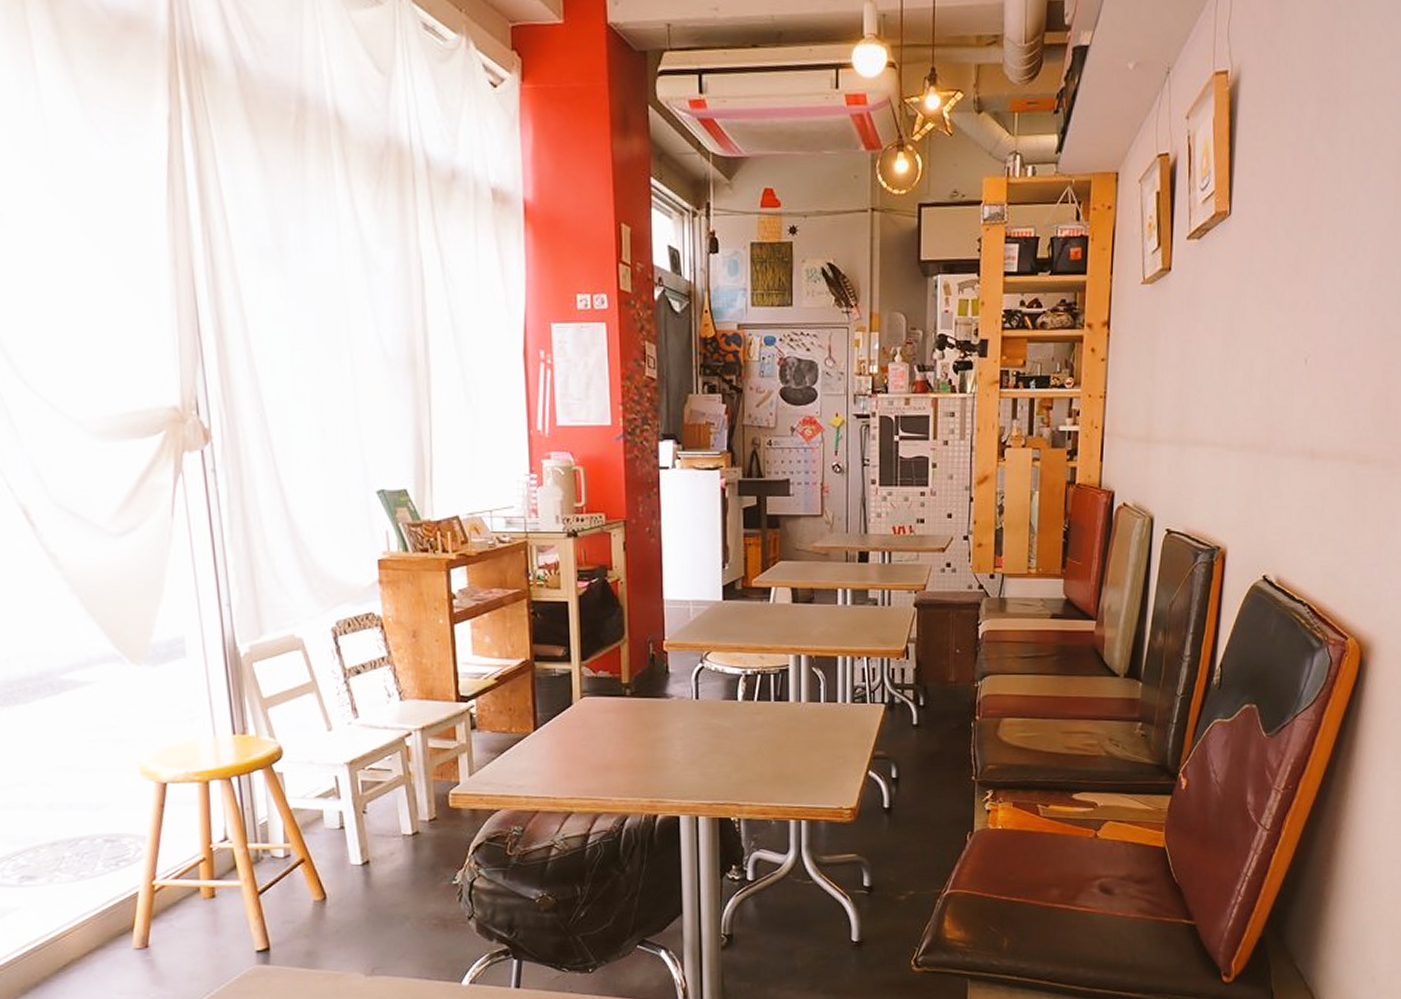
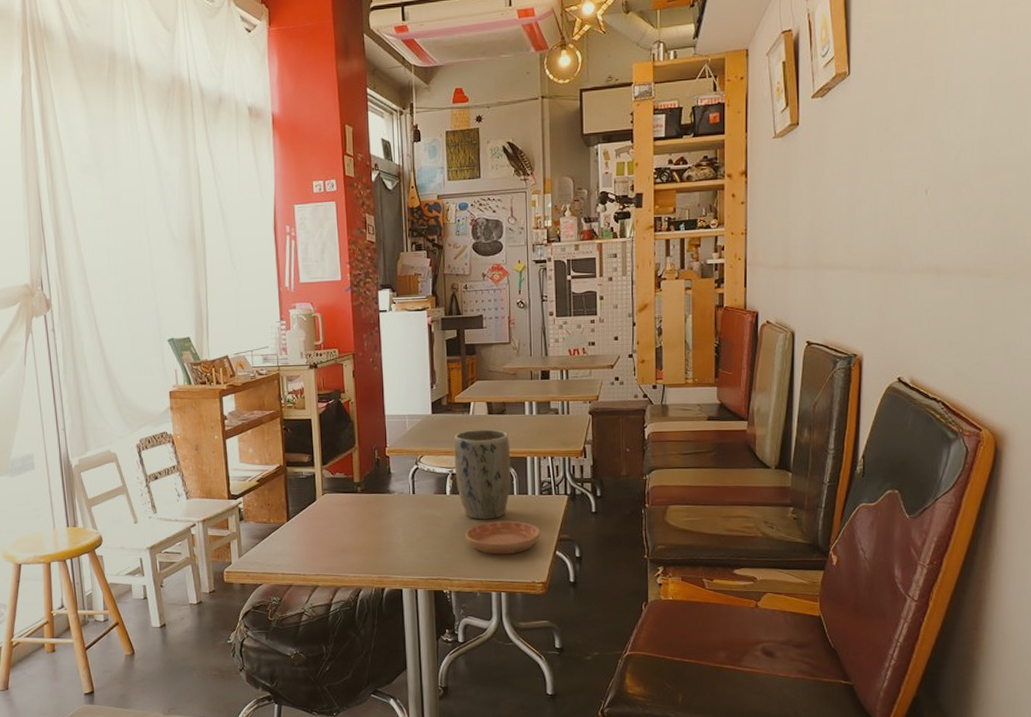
plant pot: none [749,622,818,732] -> present [454,429,511,520]
saucer: none [759,733,851,775] -> present [465,520,541,555]

